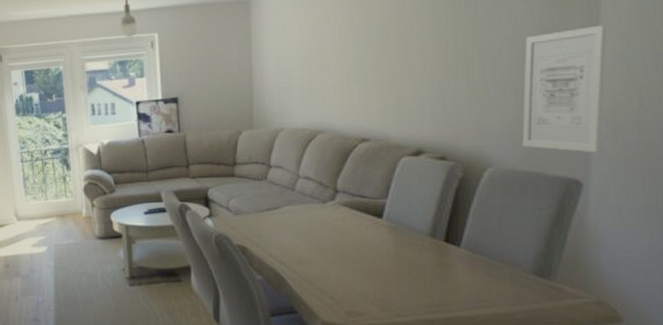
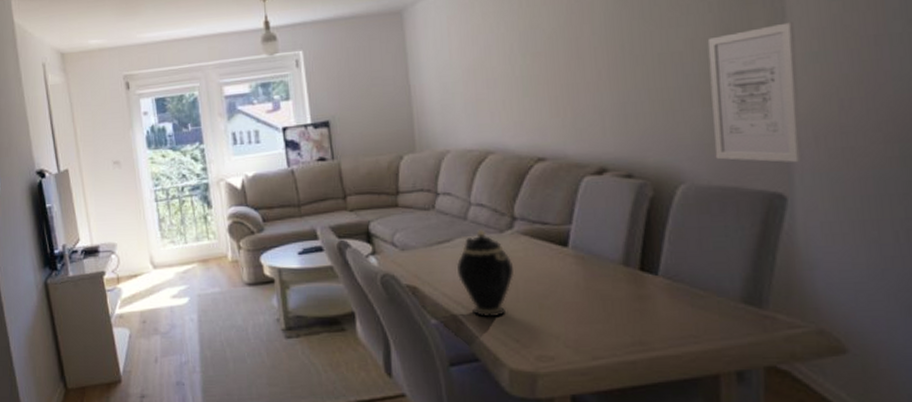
teapot: none [283,199,332,277] -> present [457,229,513,318]

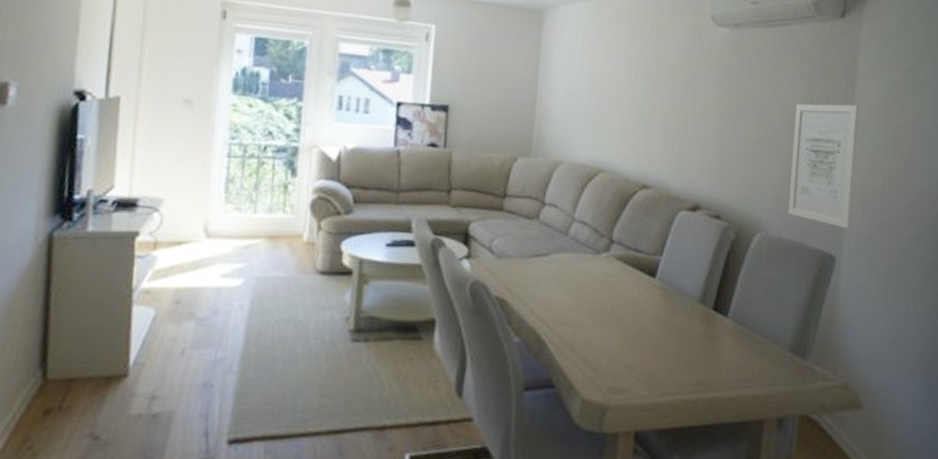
teapot: present [457,229,513,318] -> none [549,247,603,343]

